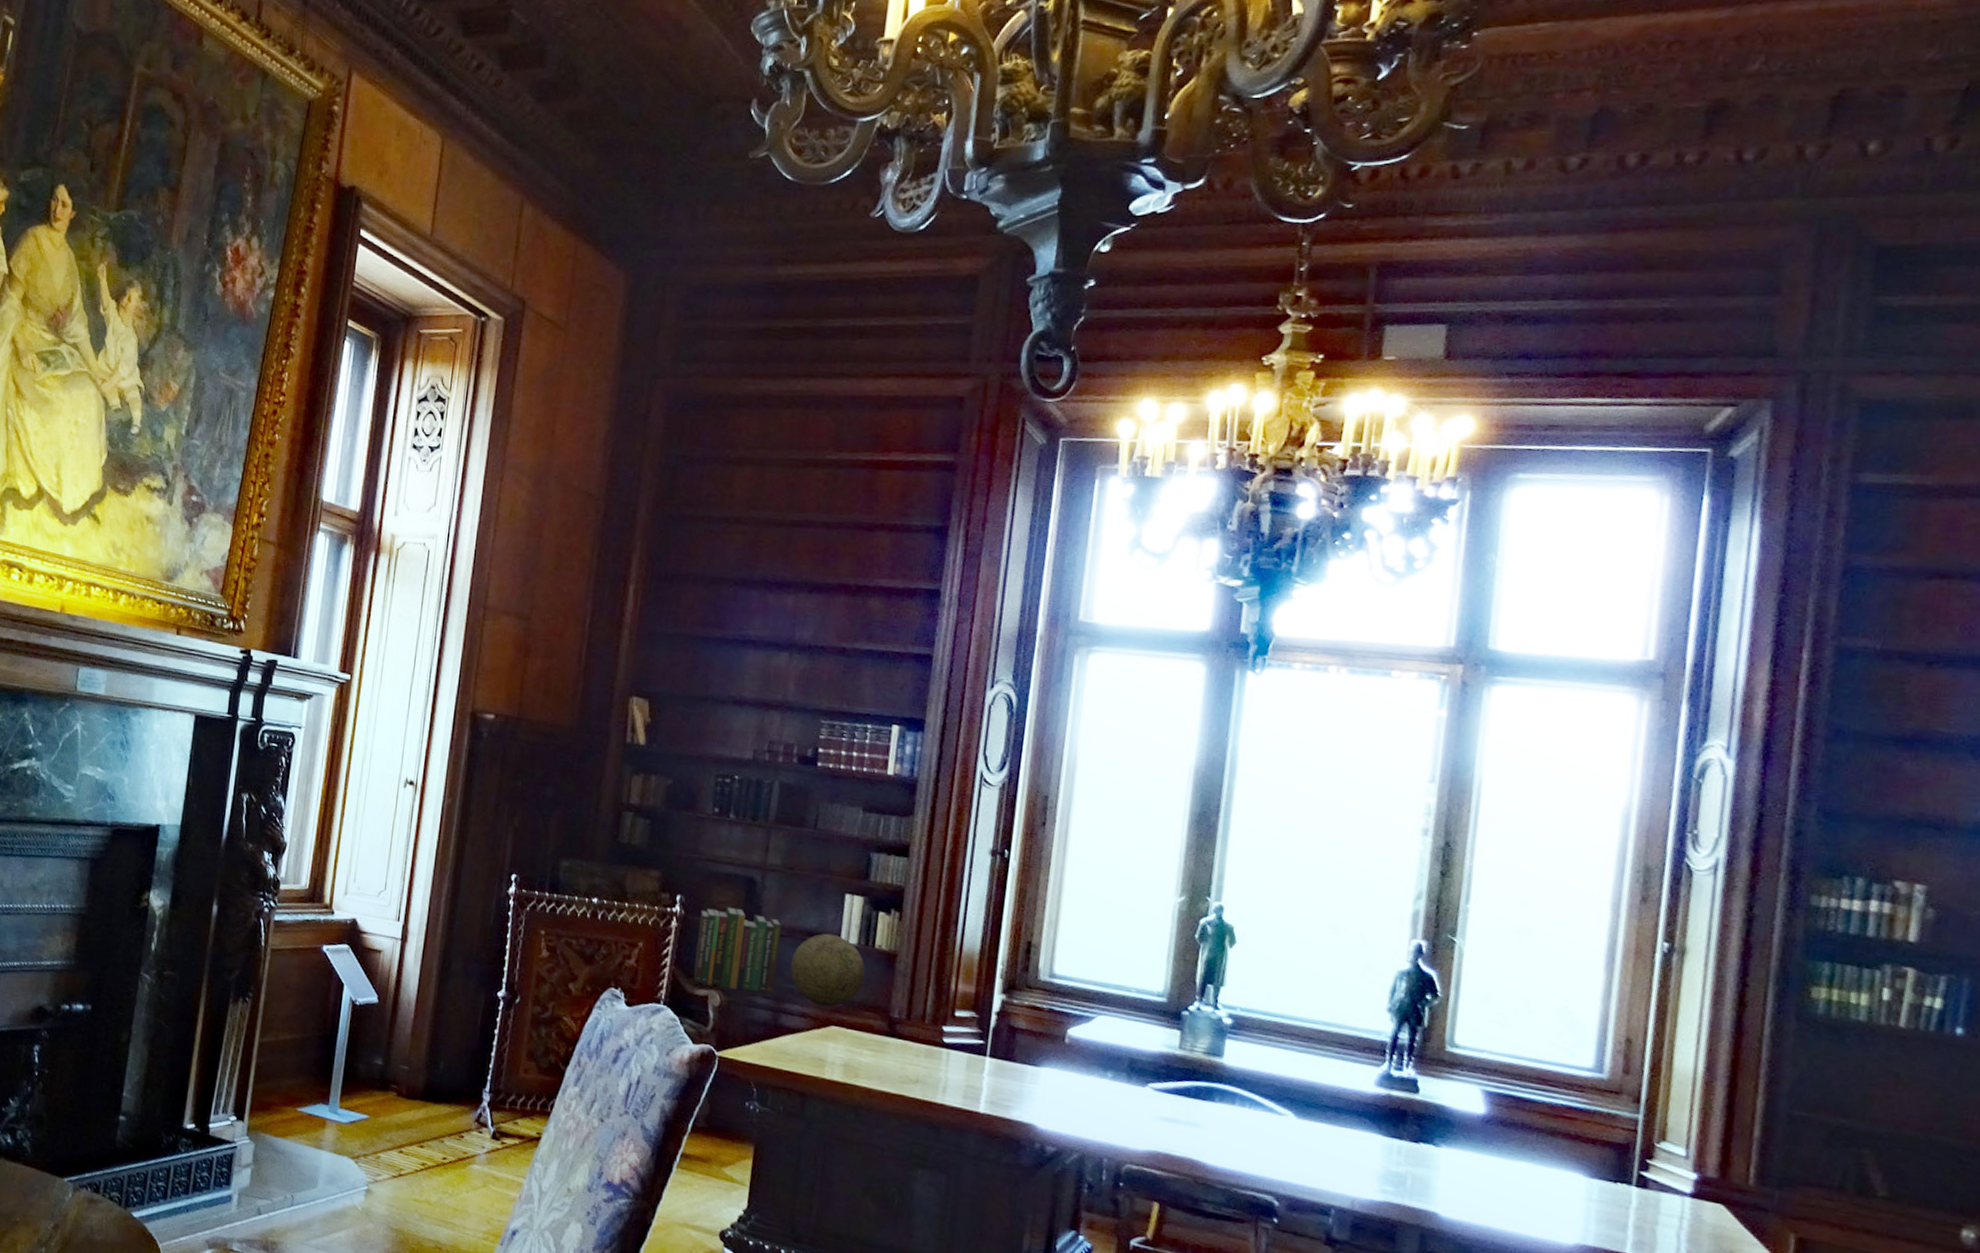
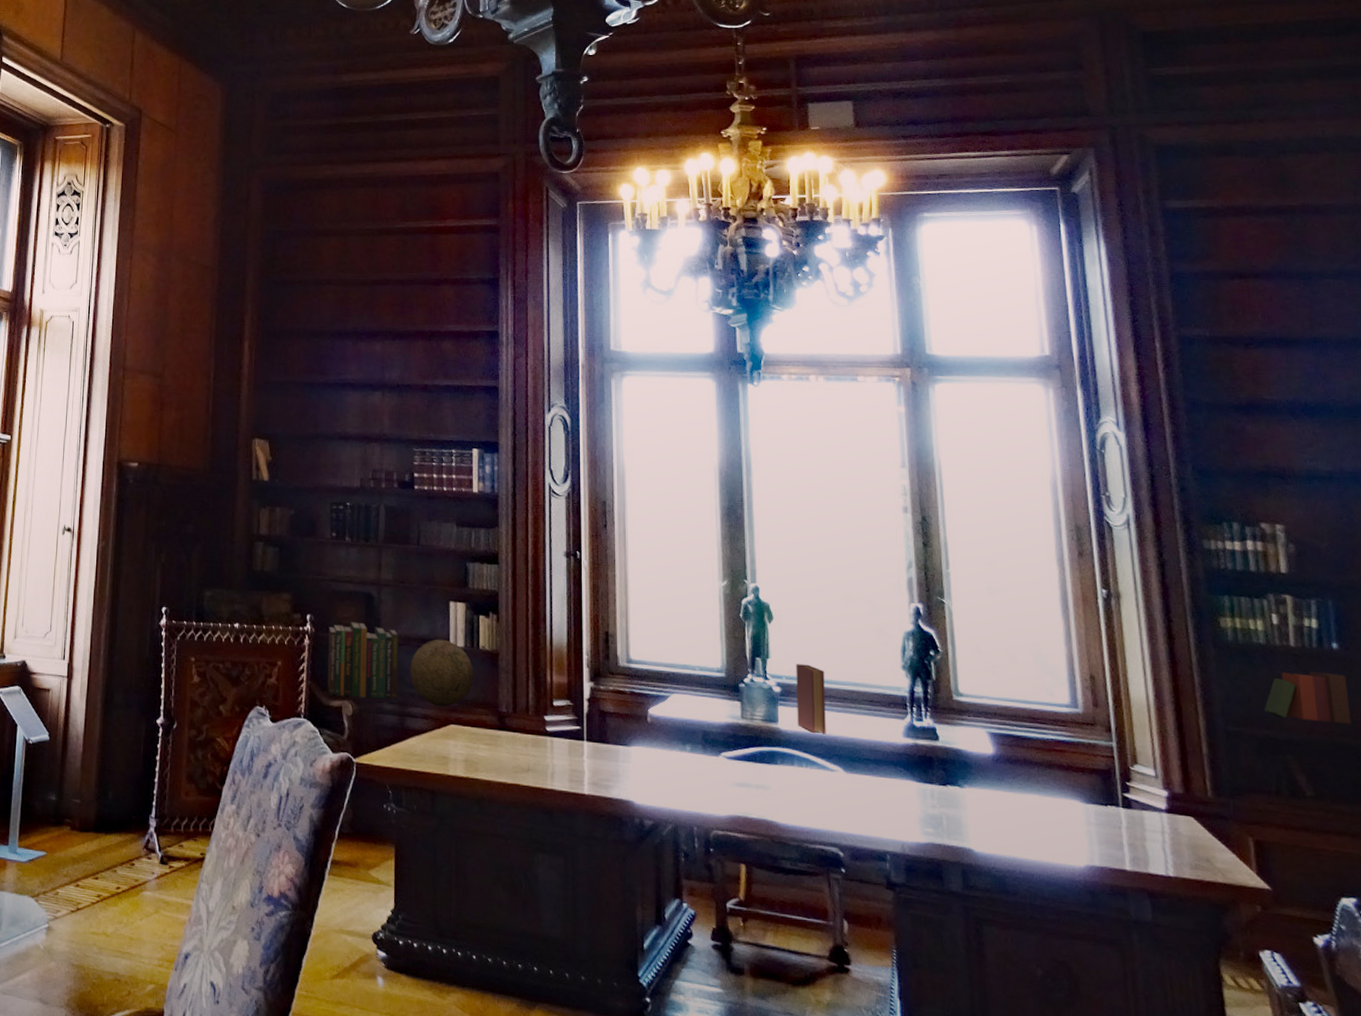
book: none [1246,995,1290,1074] -> present [796,664,826,733]
books: none [1845,1055,1966,1123] -> present [1264,671,1351,725]

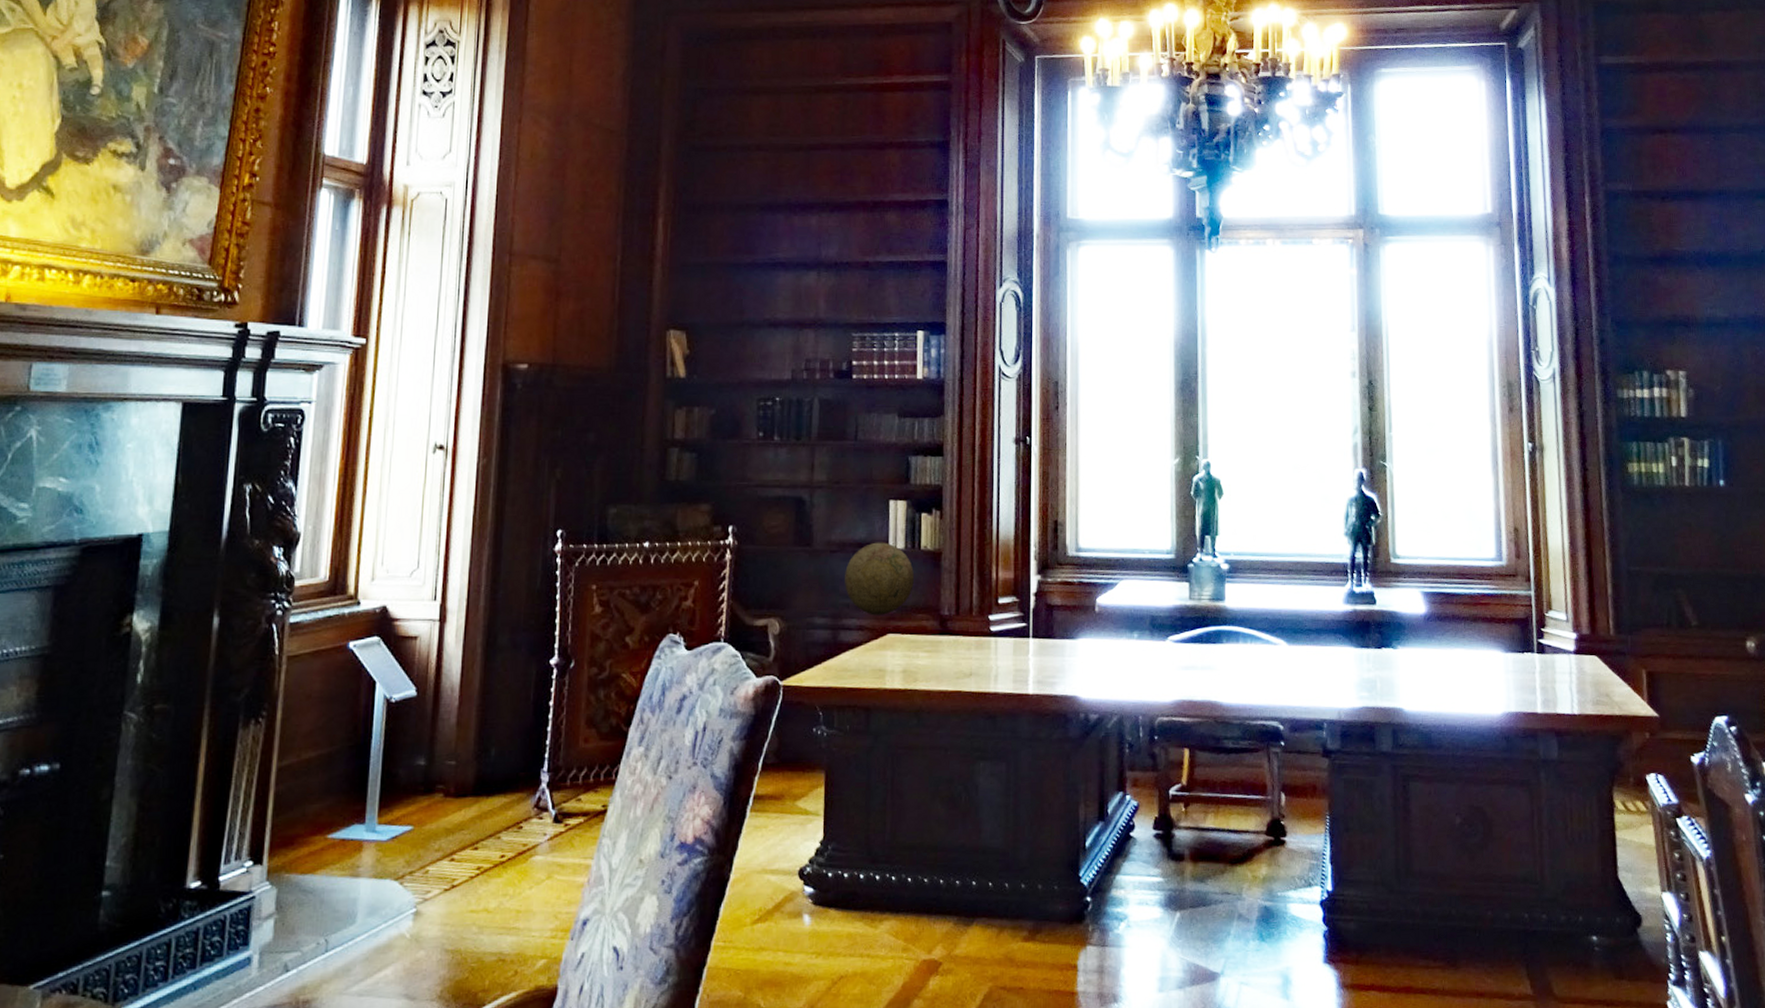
books: present [327,622,399,700] -> none [751,530,833,614]
book: present [796,664,826,733] -> none [1243,539,1271,608]
books: present [1264,671,1351,725] -> none [1661,508,1731,556]

